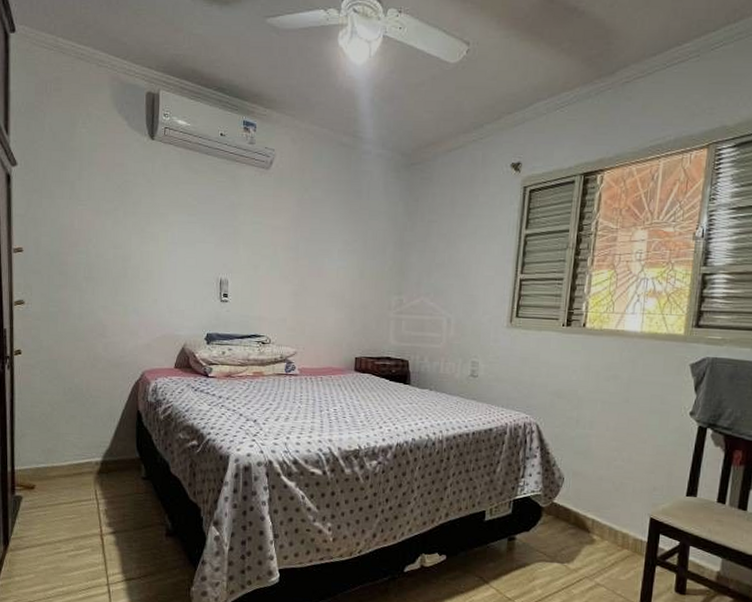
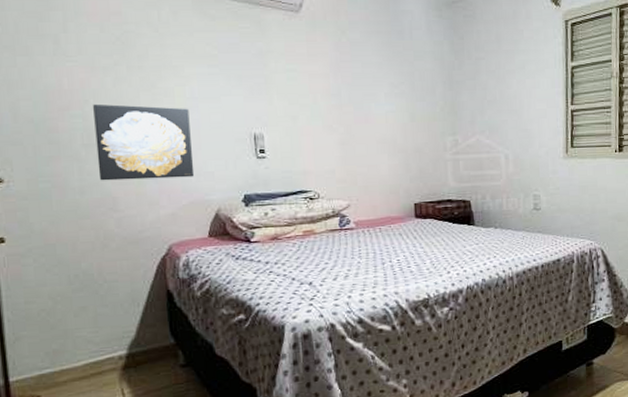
wall art: none [94,242,169,314] -> present [93,103,195,181]

